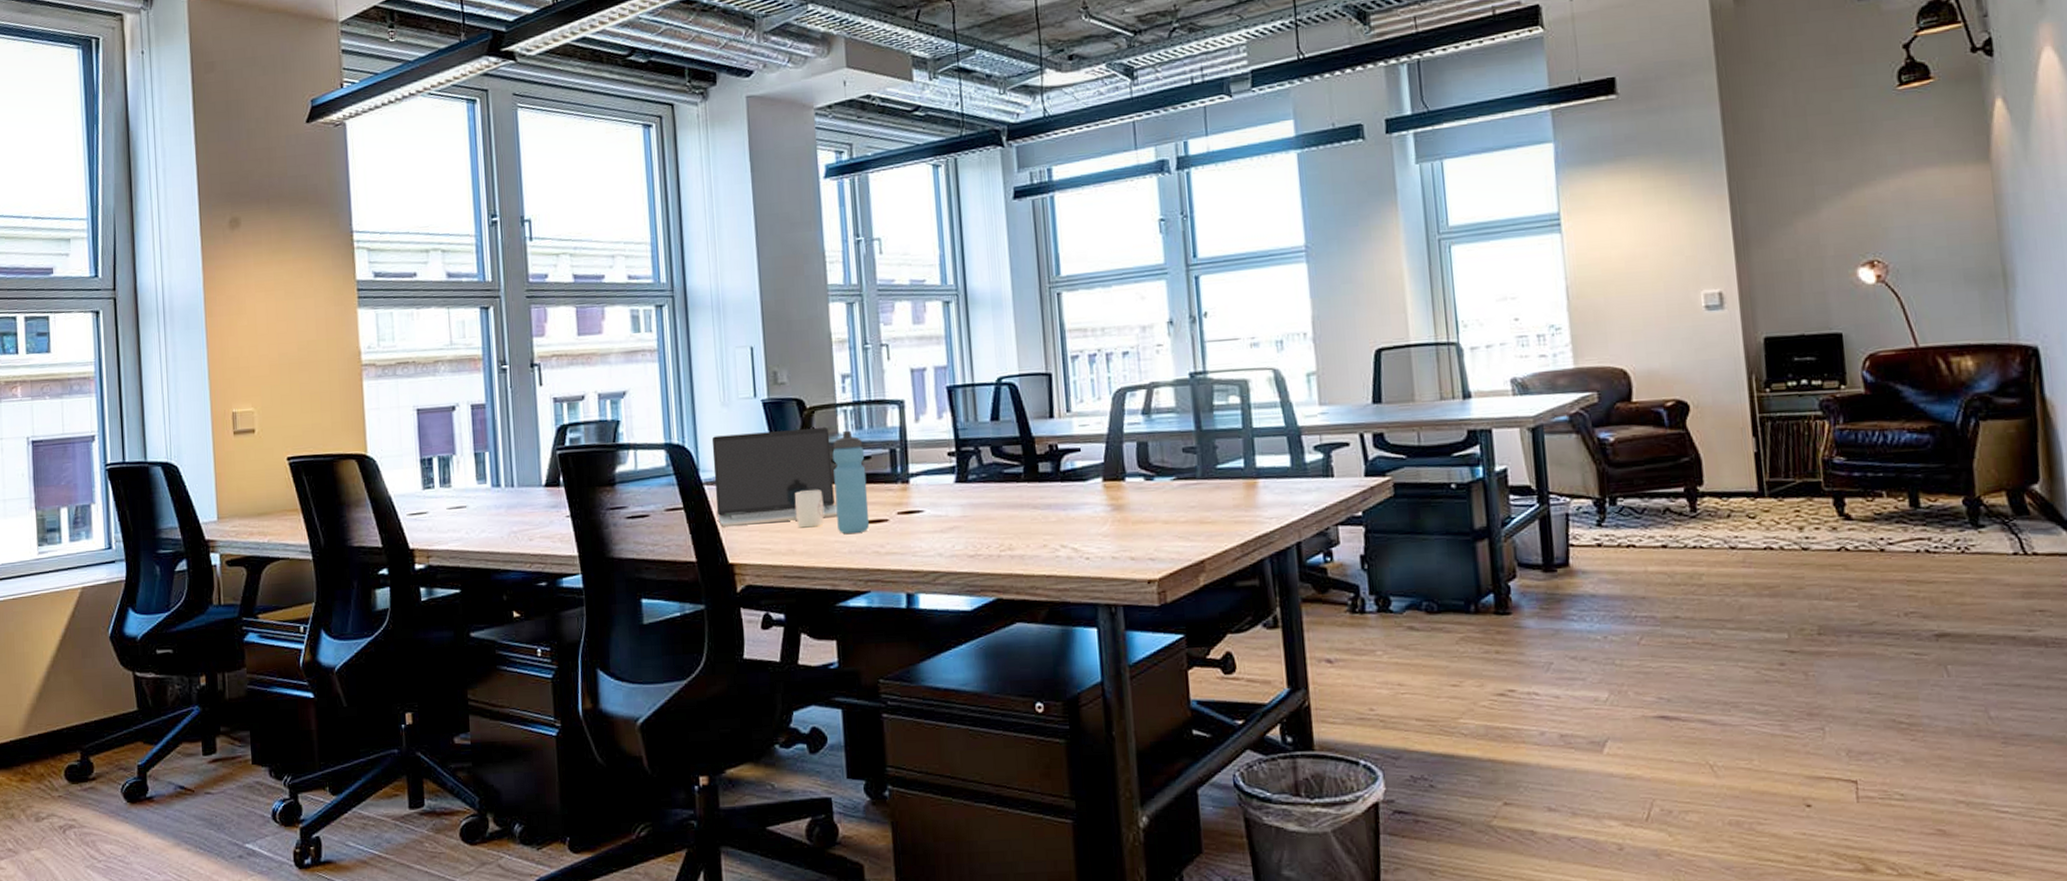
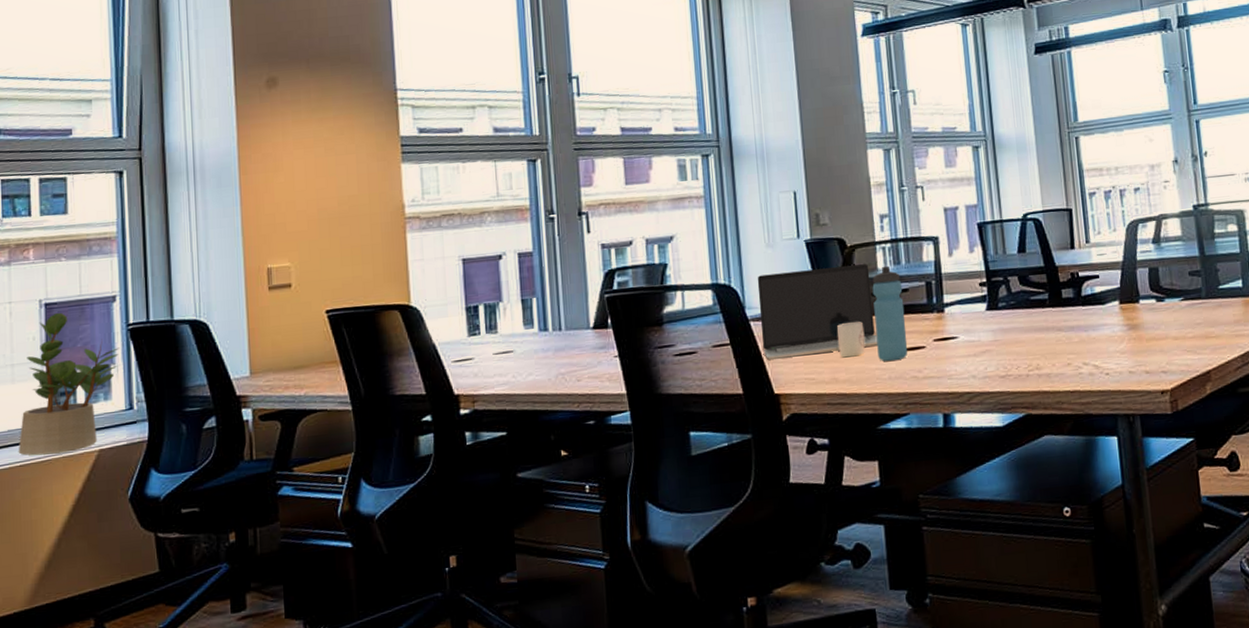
potted plant: none [11,450,99,590] -> present [18,312,120,456]

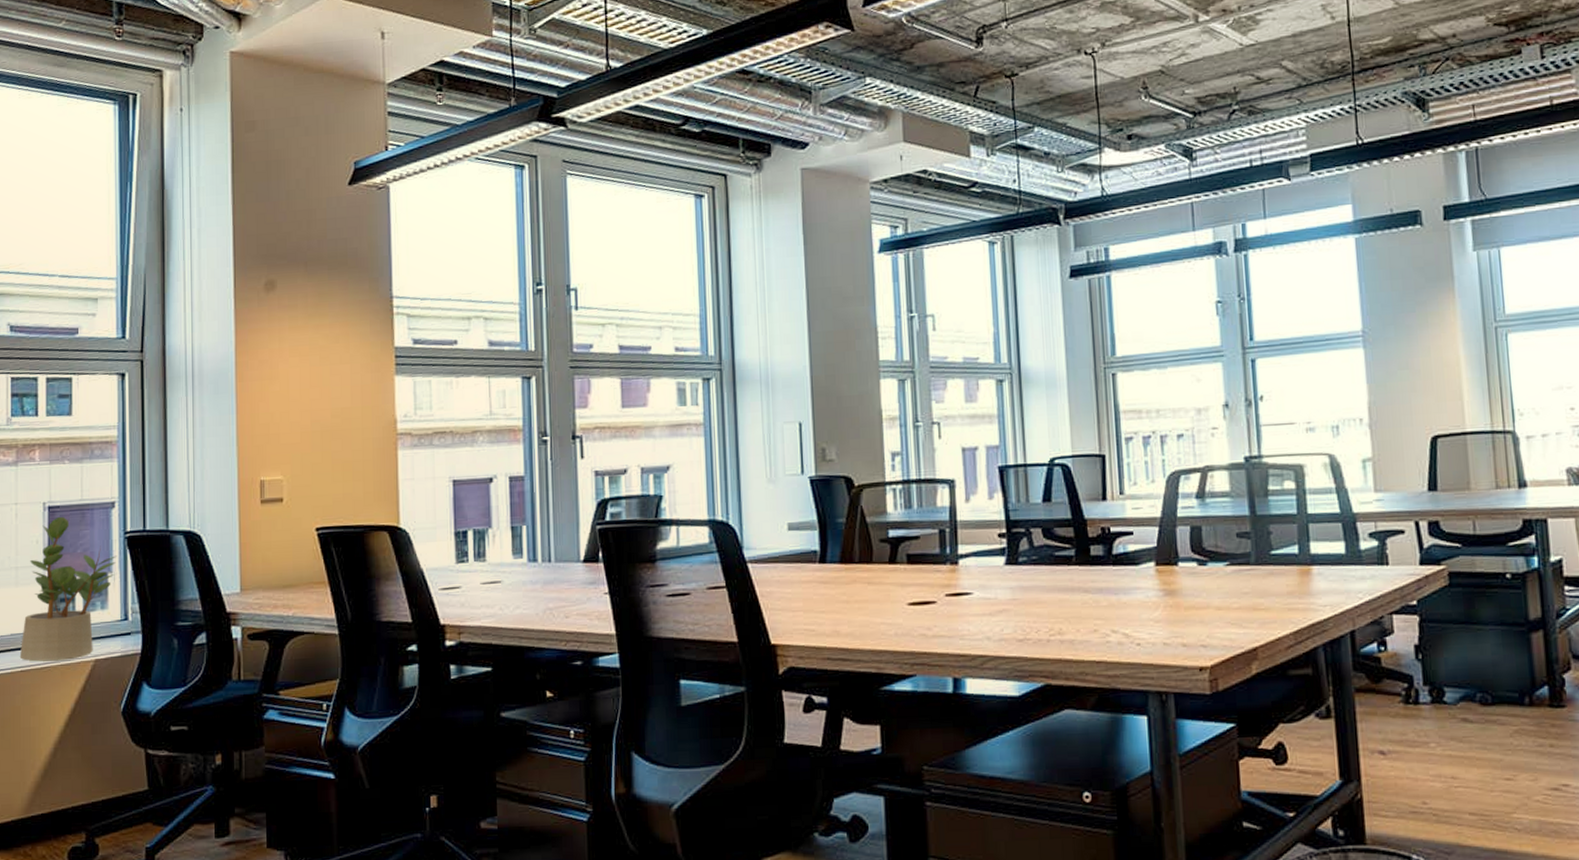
laptop: present [757,264,878,361] -> none [756,506,885,608]
mug: present [837,321,865,358] -> none [840,570,871,609]
water bottle: present [872,265,908,361] -> none [880,509,917,615]

